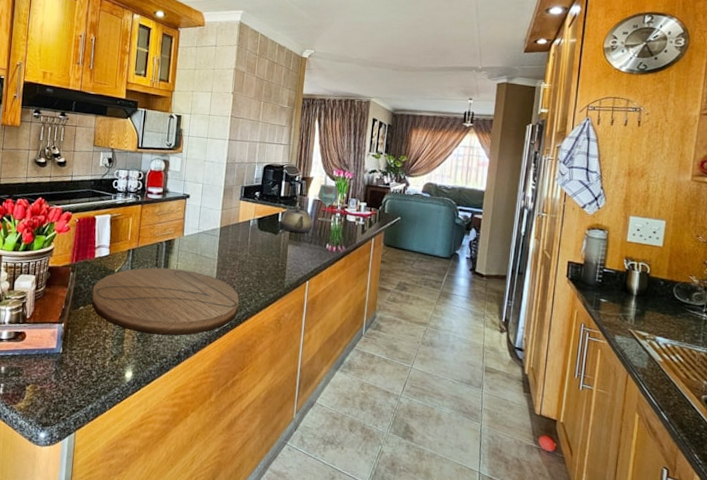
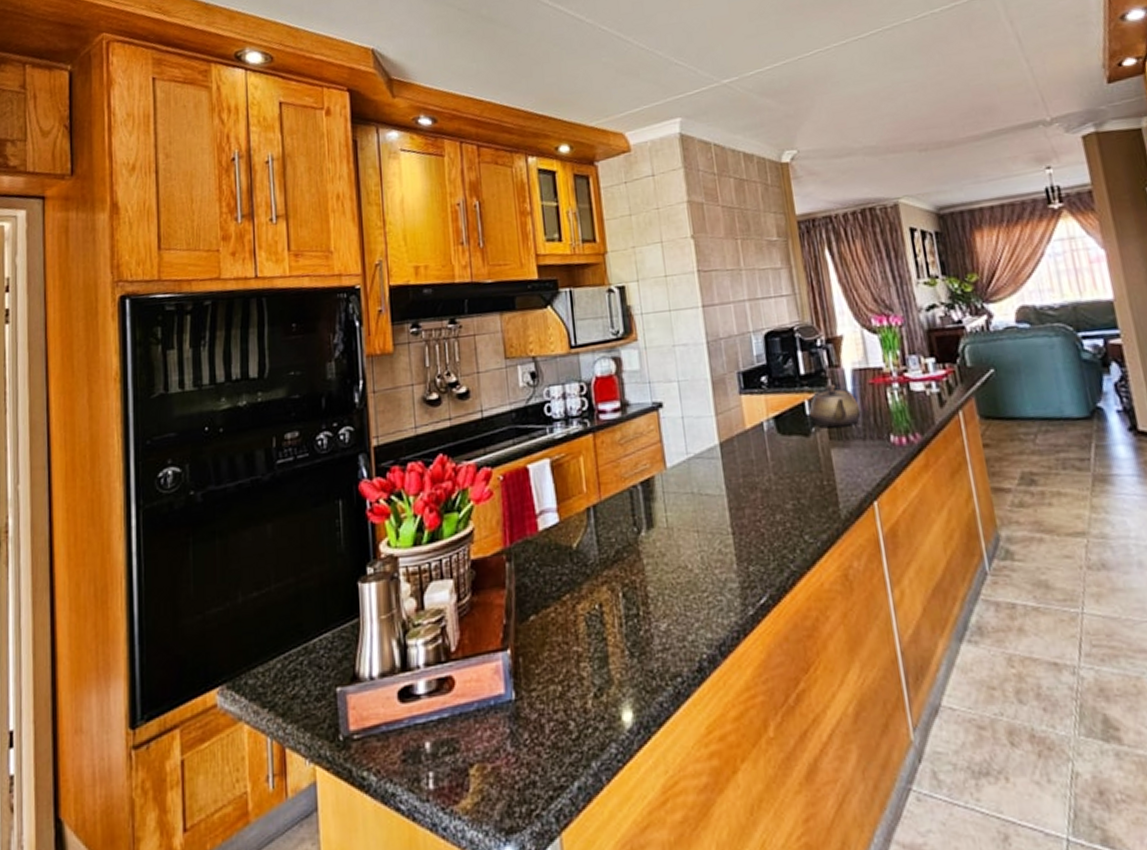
cutting board: present [91,267,240,336] -> none [544,522,779,641]
wine glass: present [317,184,339,223] -> none [855,340,893,402]

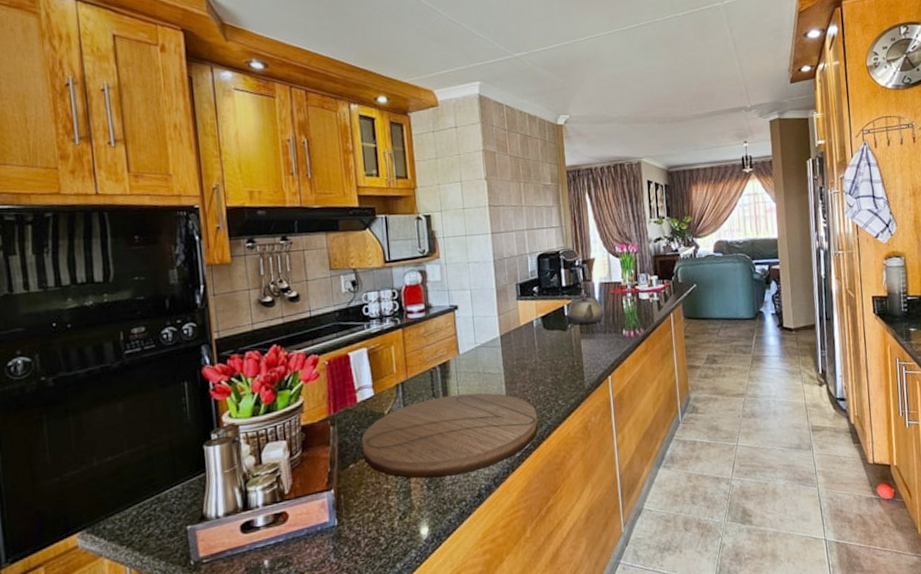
cutting board: none [544,522,779,641] -> present [361,393,539,479]

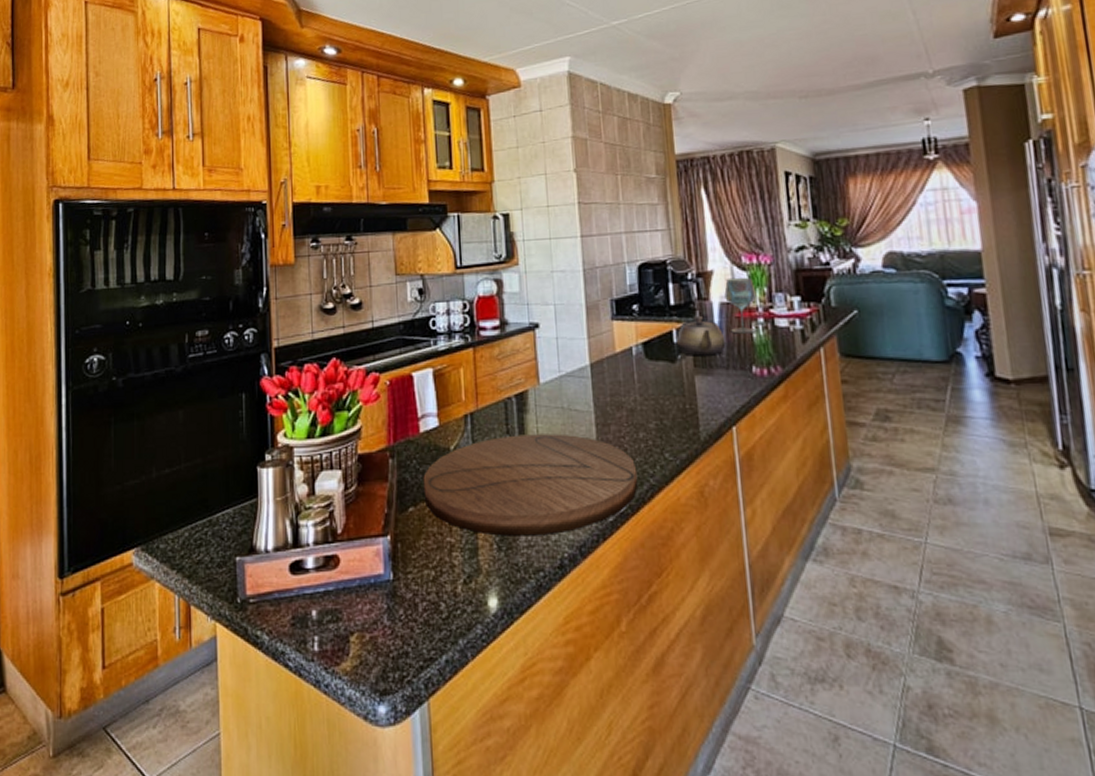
wine glass: none [603,262,627,306] -> present [724,277,757,334]

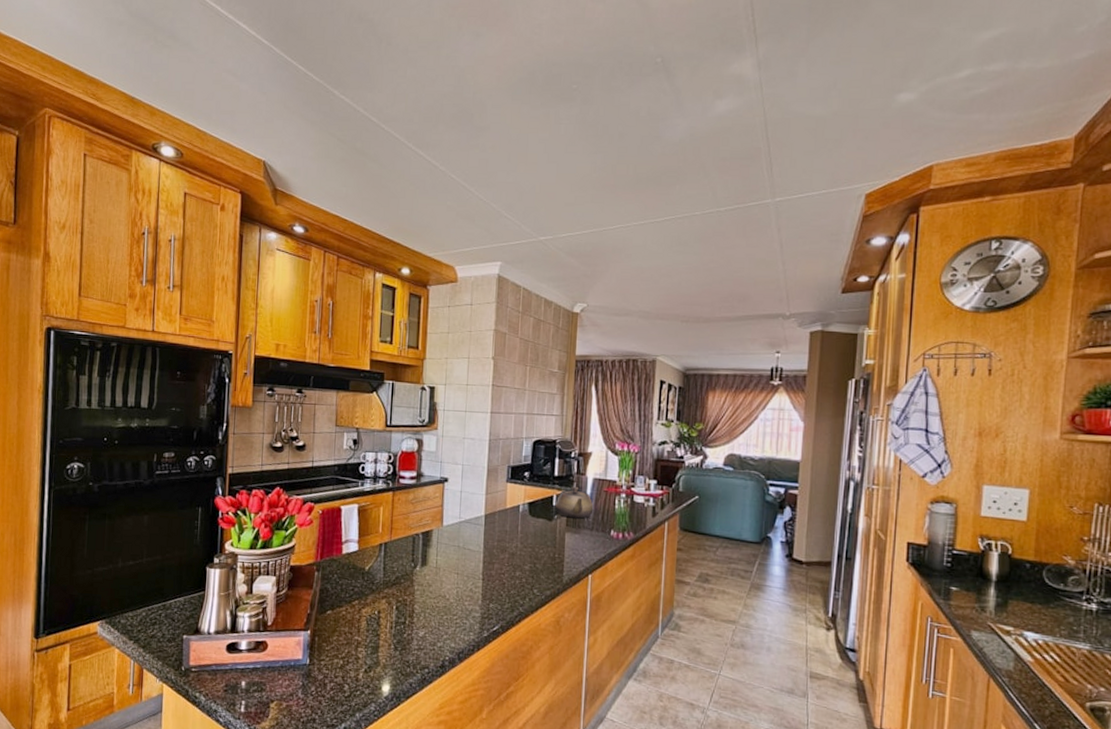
cutting board: present [423,434,639,536] -> none [340,563,511,642]
wine glass: present [724,277,757,334] -> none [598,459,623,505]

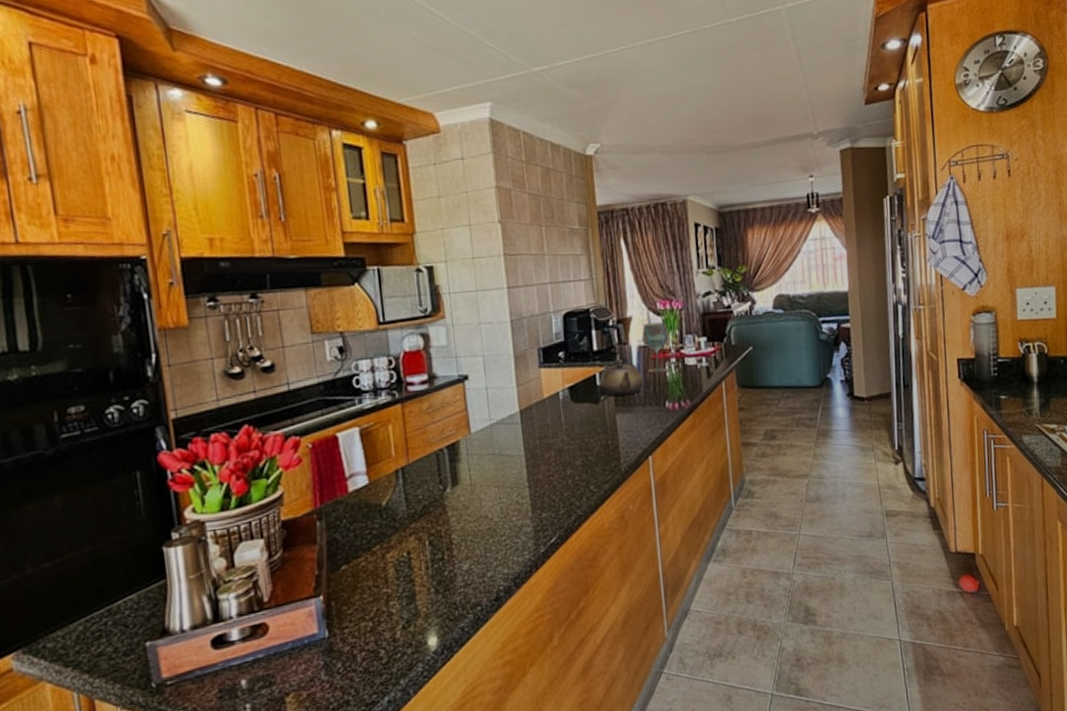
wine glass: none [598,459,623,505] -> present [641,321,670,374]

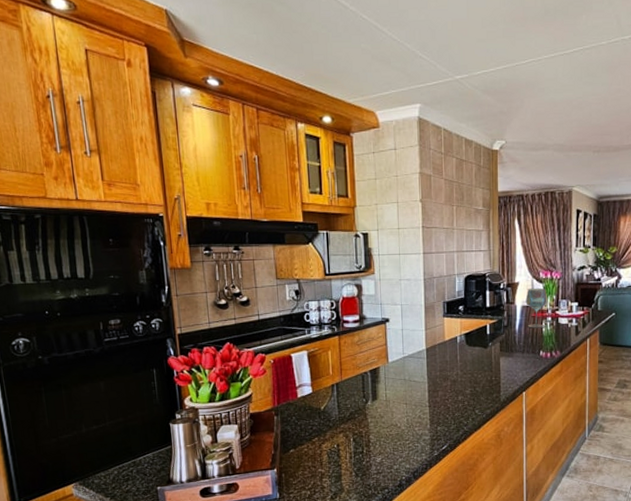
teapot: present [599,358,643,397] -> none [489,315,523,344]

